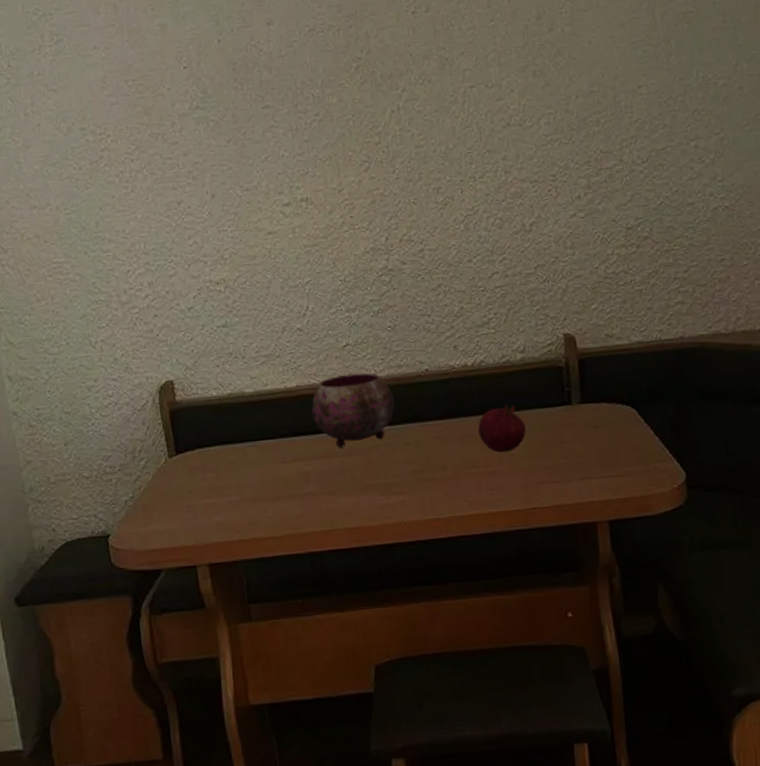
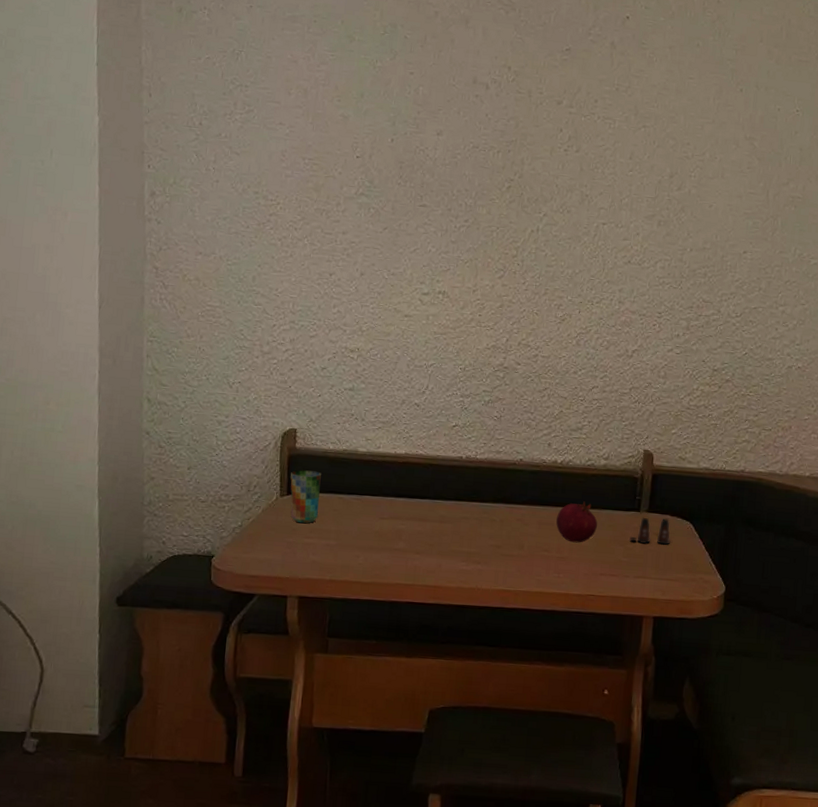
cup: none [176,422,213,484] -> present [290,469,321,524]
bowl: present [311,372,395,448] -> none [414,450,488,514]
salt shaker: none [565,407,613,441] -> present [629,517,671,545]

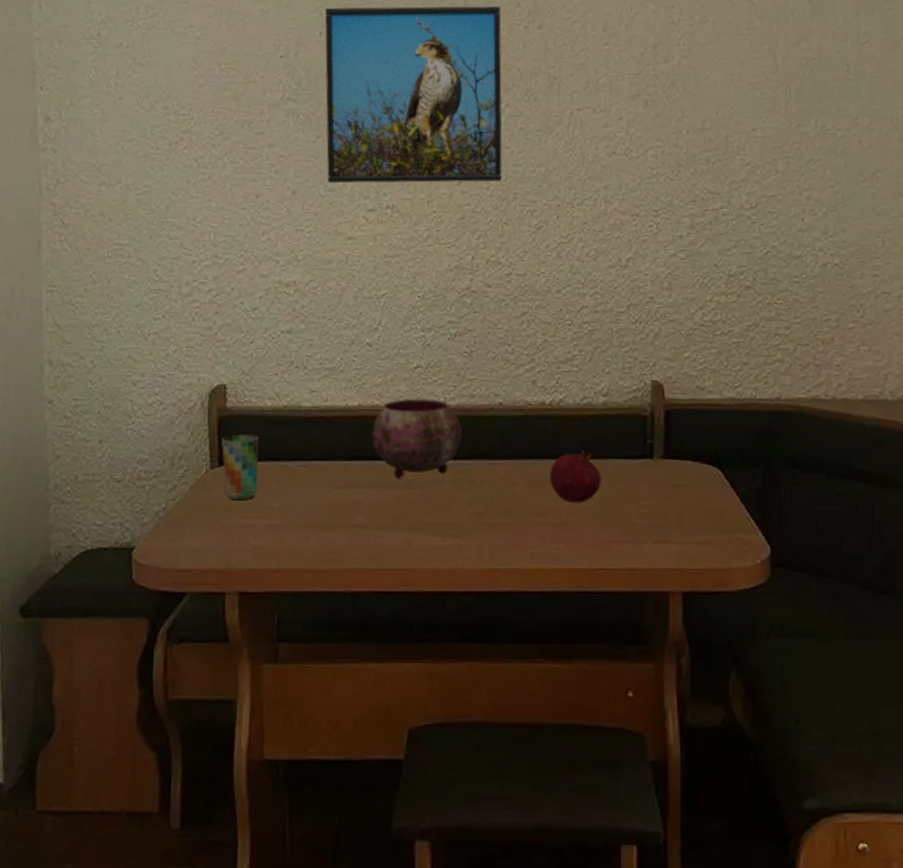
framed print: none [390,118,546,279] -> present [324,6,502,183]
bowl: none [414,450,488,514] -> present [372,398,462,478]
salt shaker: present [629,517,671,545] -> none [643,465,696,500]

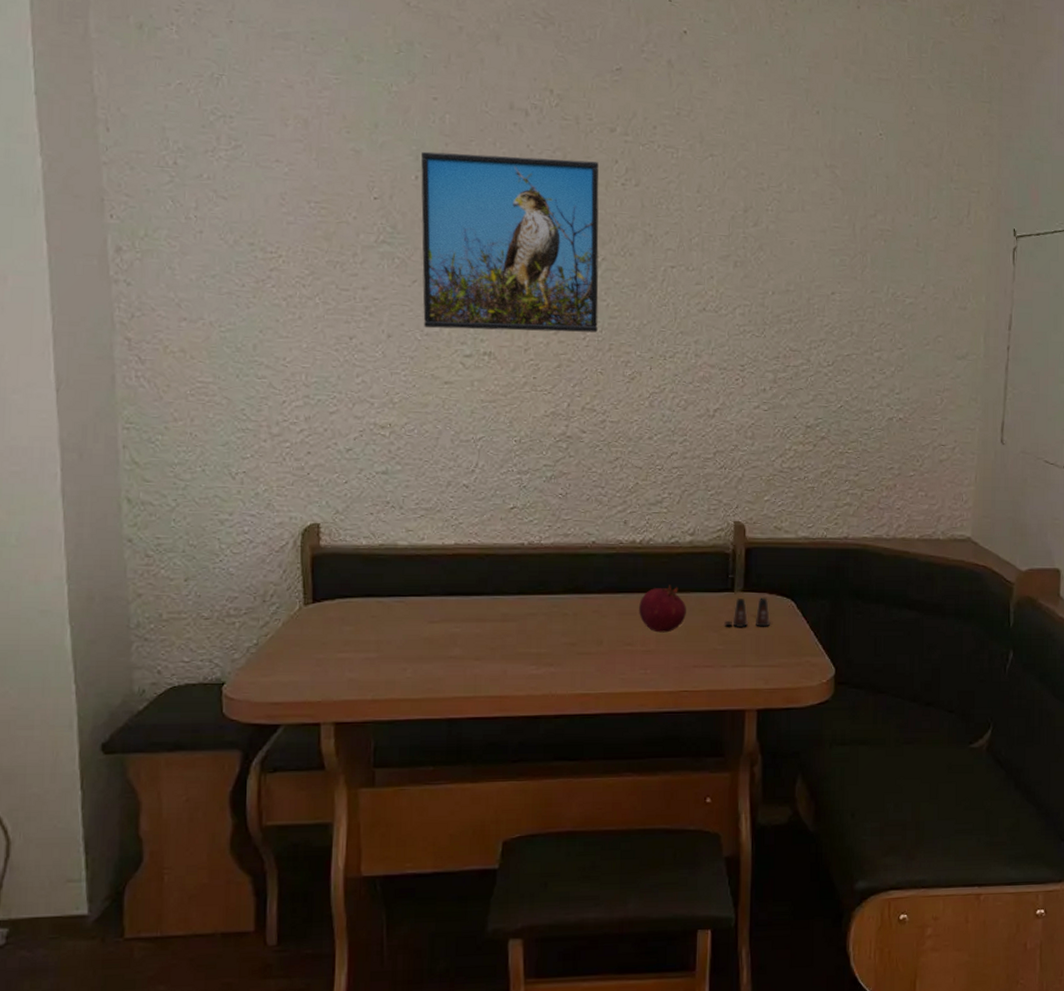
cup: present [222,433,259,501] -> none [316,571,354,636]
bowl: present [372,398,462,478] -> none [468,537,556,612]
salt shaker: none [643,465,696,500] -> present [724,597,771,628]

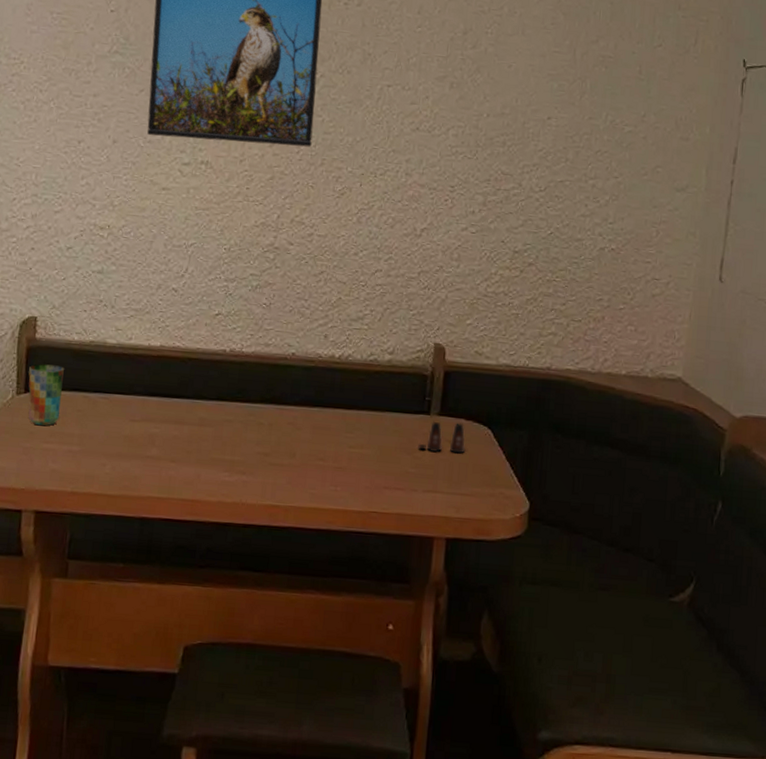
cup: none [316,571,354,636] -> present [28,363,64,426]
fruit: present [639,585,686,633] -> none [333,402,381,451]

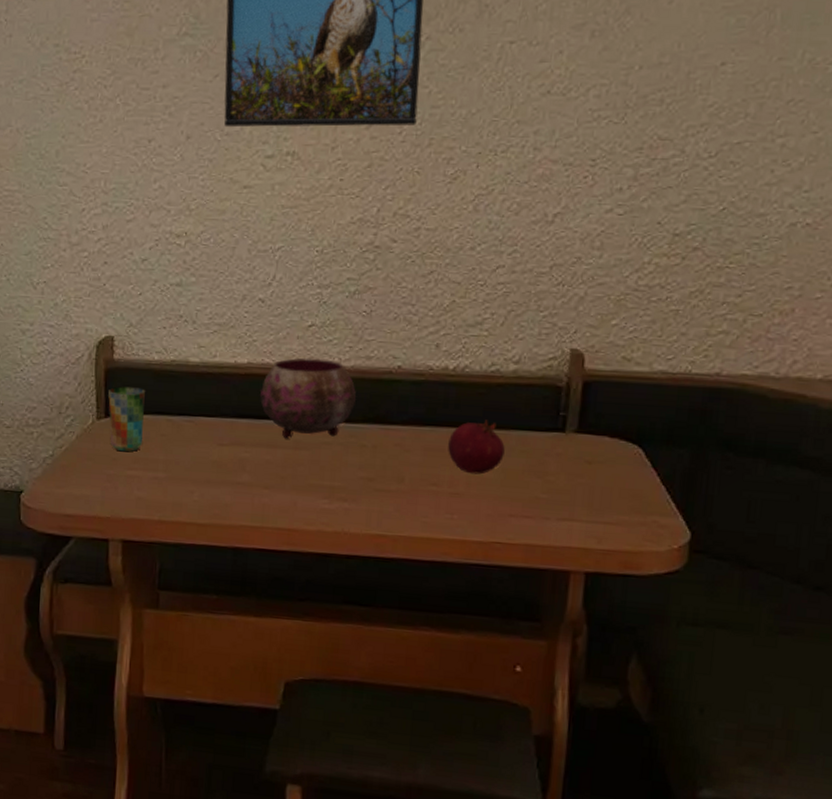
bowl: none [170,343,256,416] -> present [260,357,356,439]
fruit: none [333,402,381,451] -> present [448,419,505,475]
salt shaker: present [418,421,466,454] -> none [550,439,610,477]

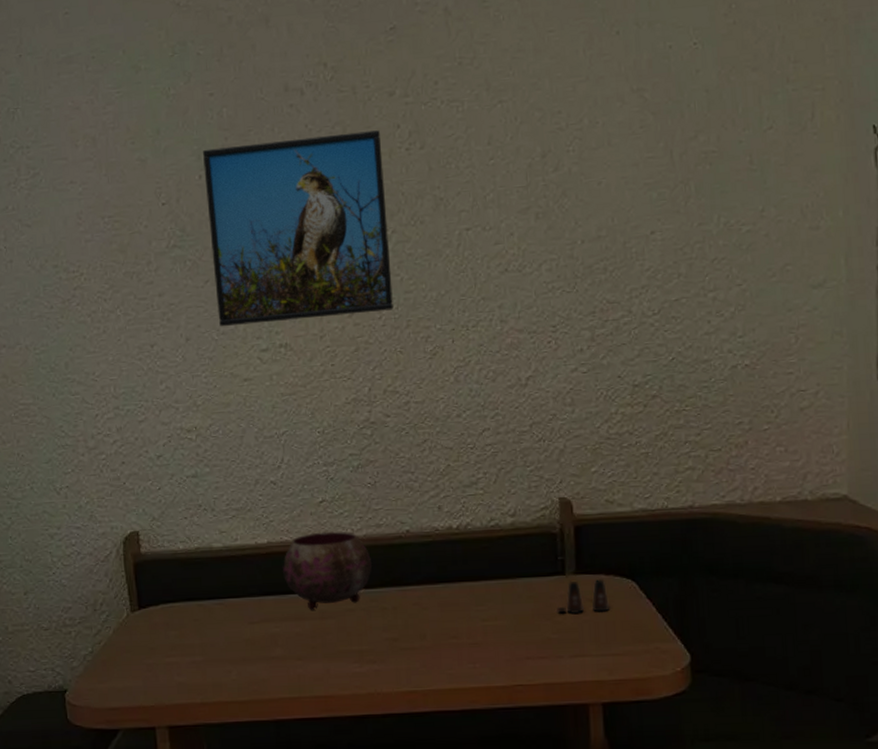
cup: present [108,386,145,452] -> none [139,576,177,641]
fruit: present [448,419,505,475] -> none [462,571,514,624]
salt shaker: none [550,439,610,477] -> present [557,579,610,615]

